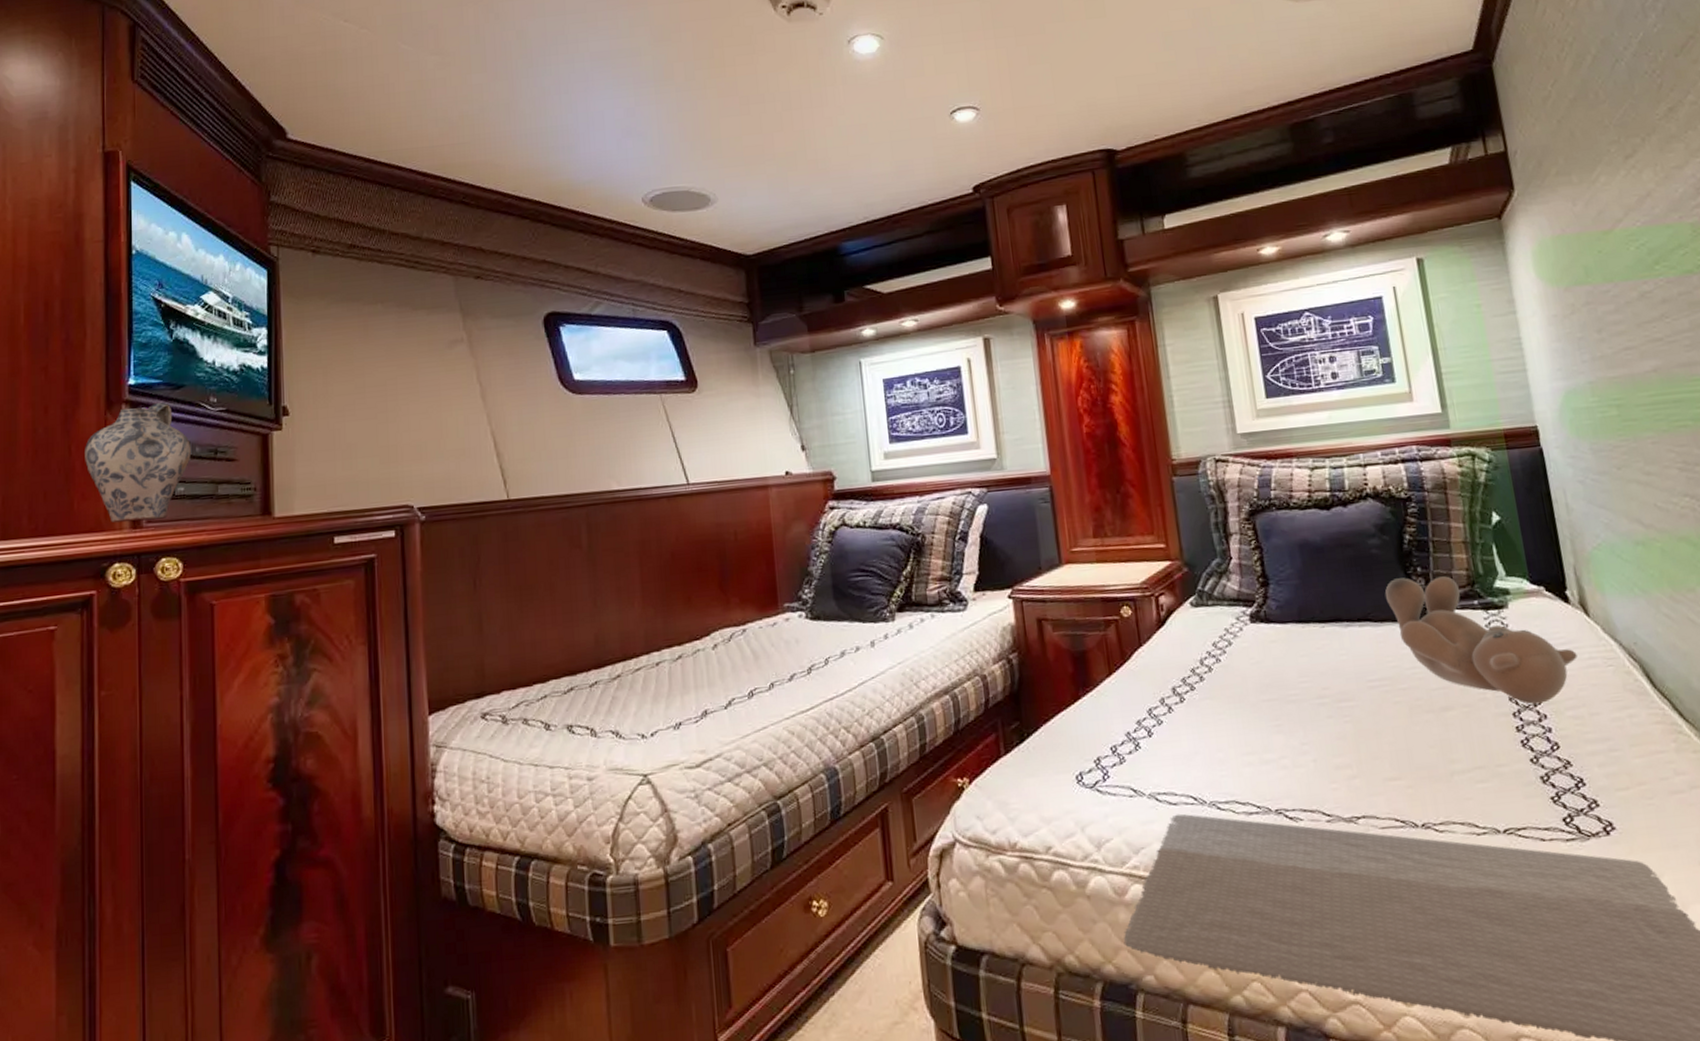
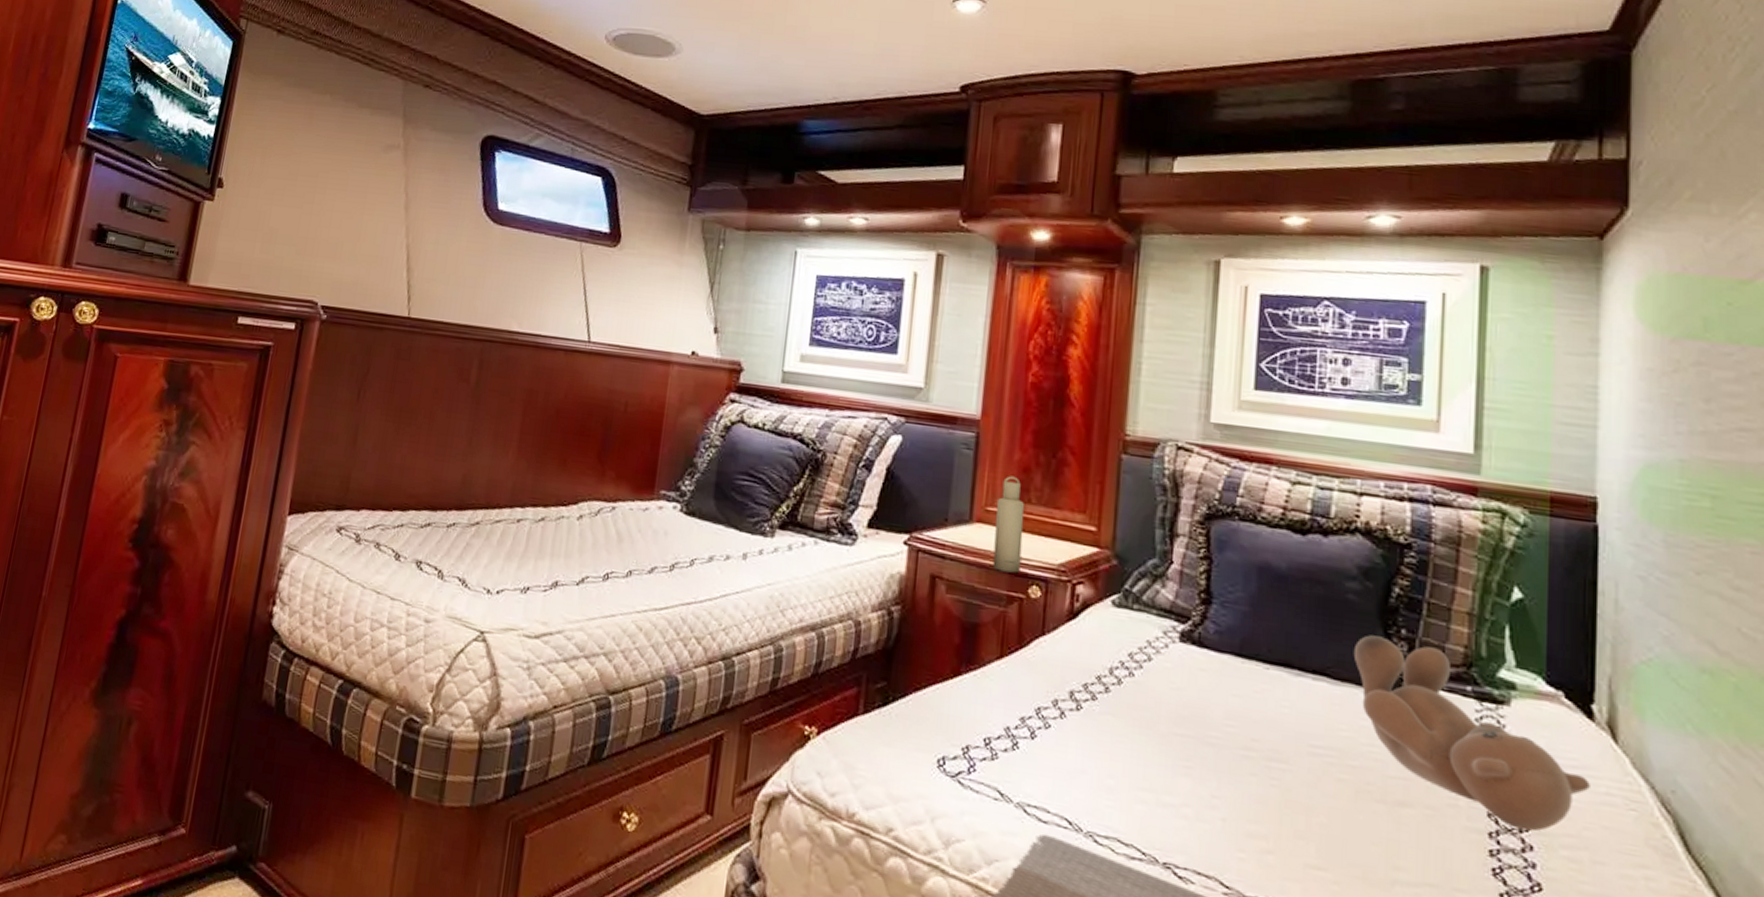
ceramic jug: present [85,402,192,523] -> none [35,150,130,264]
bottle: none [1078,517,1111,601] -> present [992,475,1025,574]

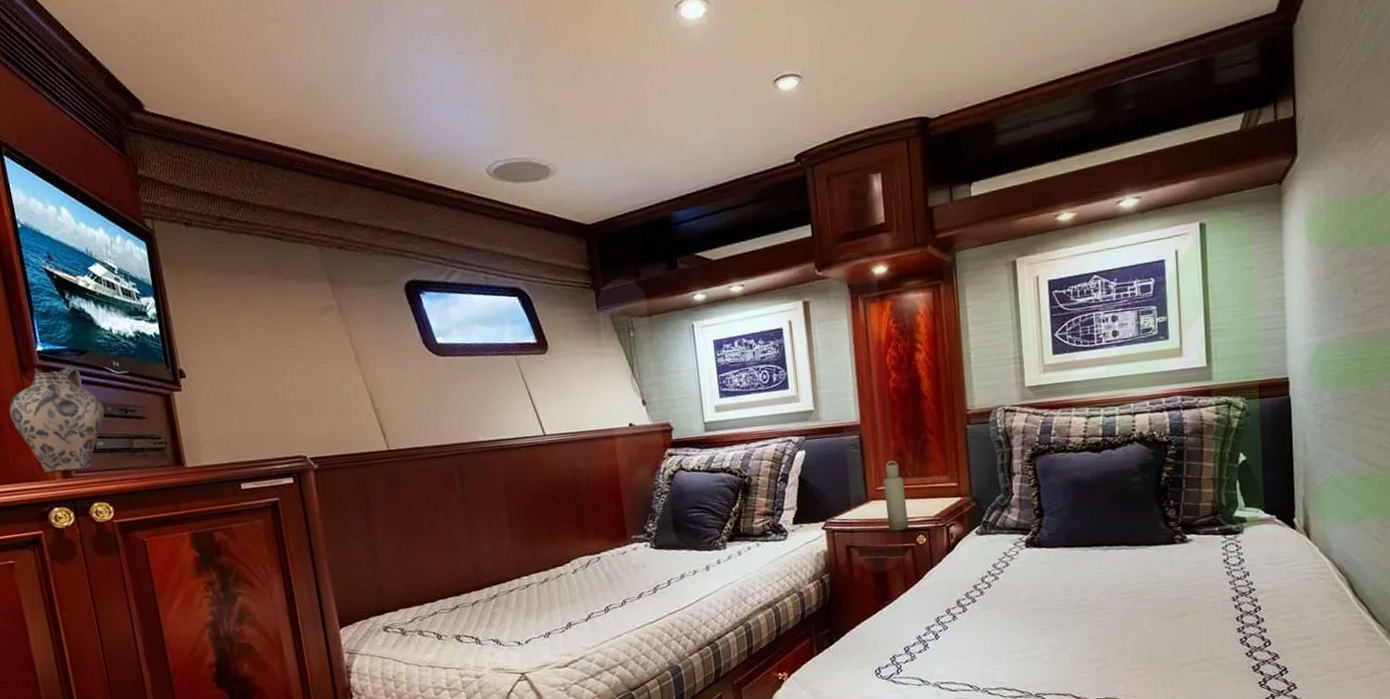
ceramic jug: none [35,150,130,264] -> present [9,367,105,473]
teddy bear: present [1353,635,1590,832] -> none [1141,507,1296,611]

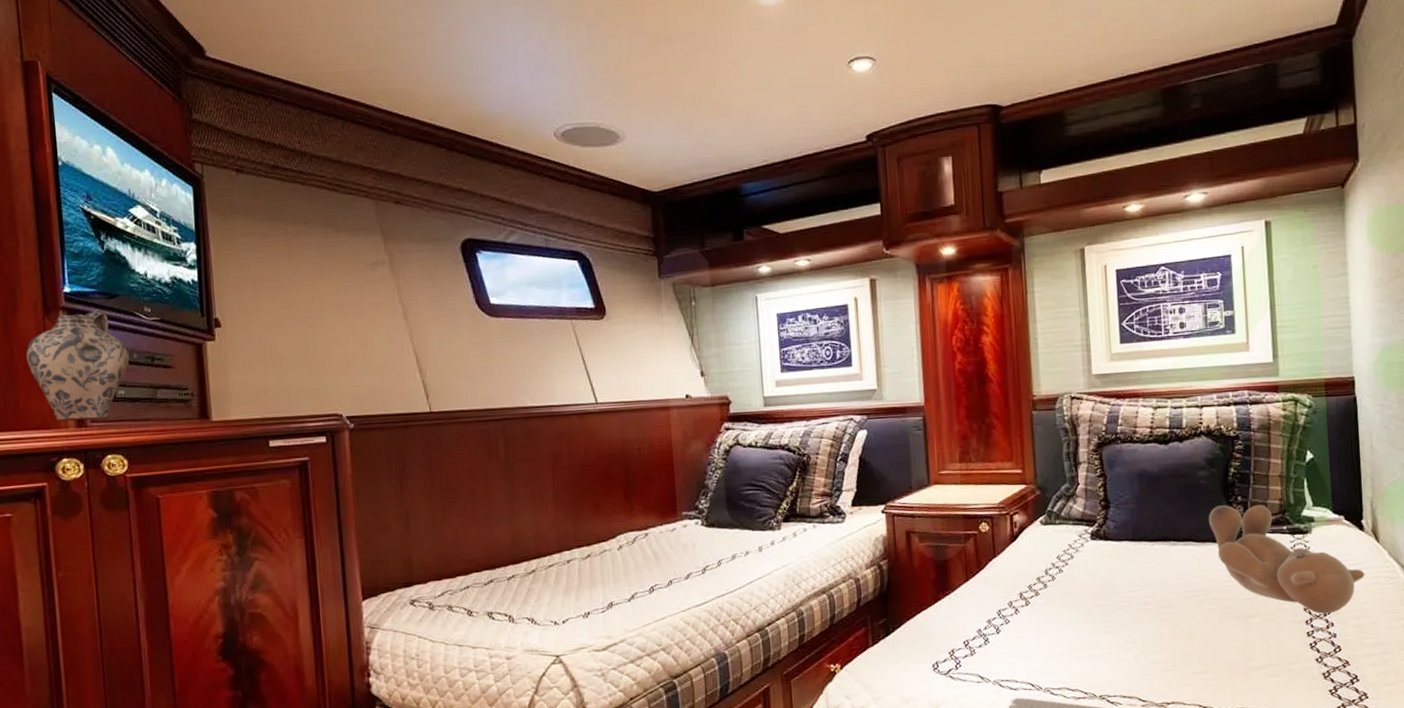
bottle: present [883,460,909,531] -> none [946,444,971,518]
teddy bear: none [1141,507,1296,611] -> present [1208,505,1365,614]

